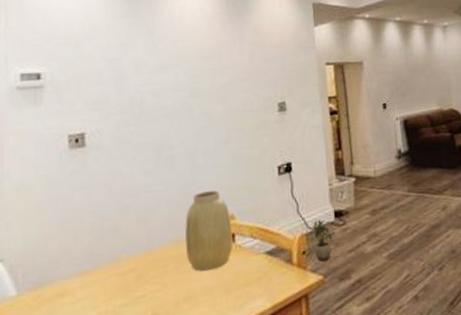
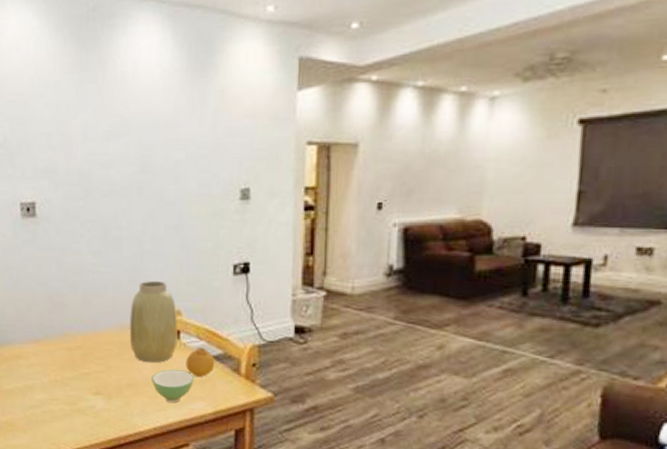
bowl: none [210,271,252,308] -> present [152,369,195,403]
fruit: none [242,245,270,275] -> present [186,347,215,377]
potted plant: present [311,220,335,262] -> none [266,333,293,379]

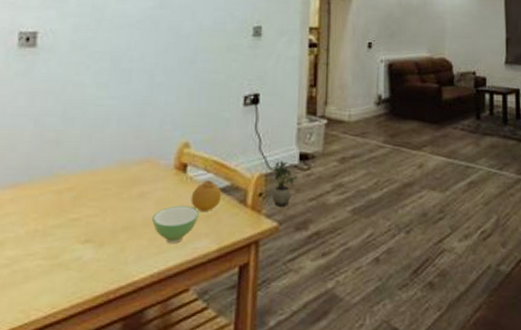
vase: present [129,281,177,362] -> none [131,114,186,200]
potted plant: none [266,333,293,379] -> present [272,161,297,207]

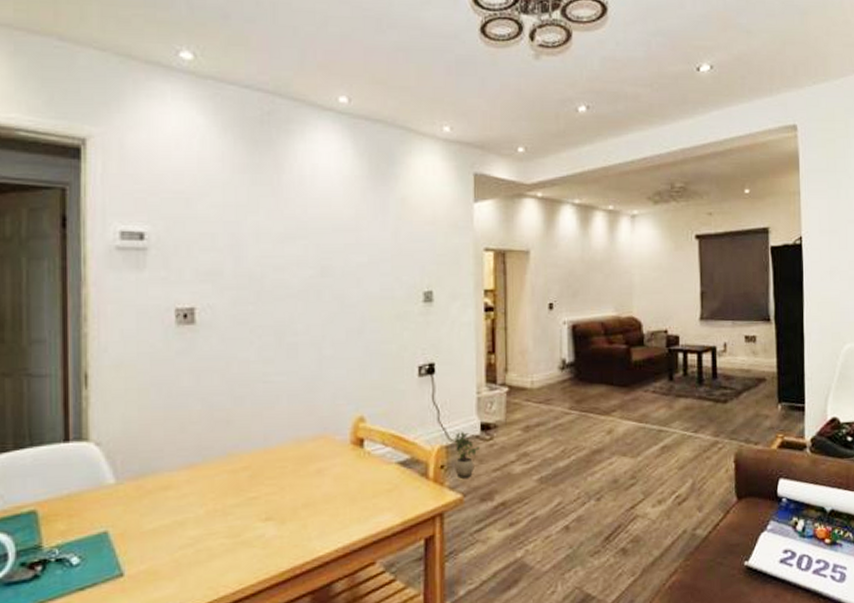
bowl: present [152,206,200,244] -> none [332,481,381,519]
fruit: present [191,180,222,211] -> none [370,454,402,486]

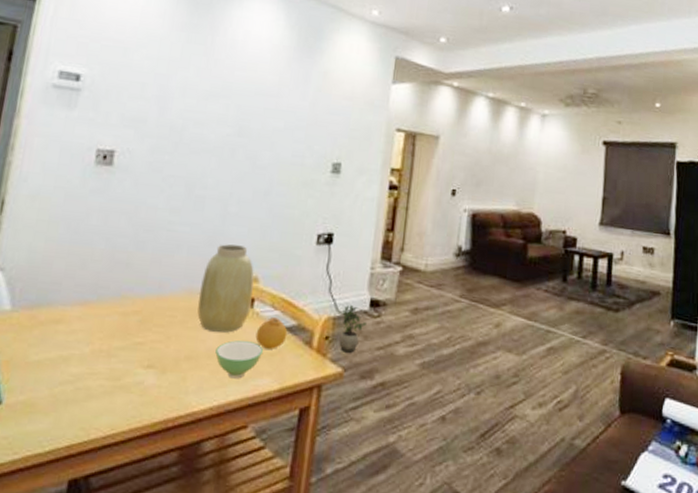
vase: none [306,388,361,476] -> present [197,244,254,332]
bowl: none [332,481,381,519] -> present [215,340,264,379]
fruit: none [370,454,402,486] -> present [255,317,288,349]

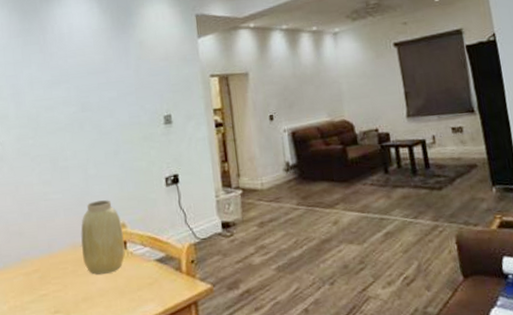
bowl: present [215,340,264,379] -> none [105,276,144,310]
fruit: present [255,317,288,349] -> none [134,253,160,280]
potted plant: present [339,305,366,353] -> none [199,231,223,271]

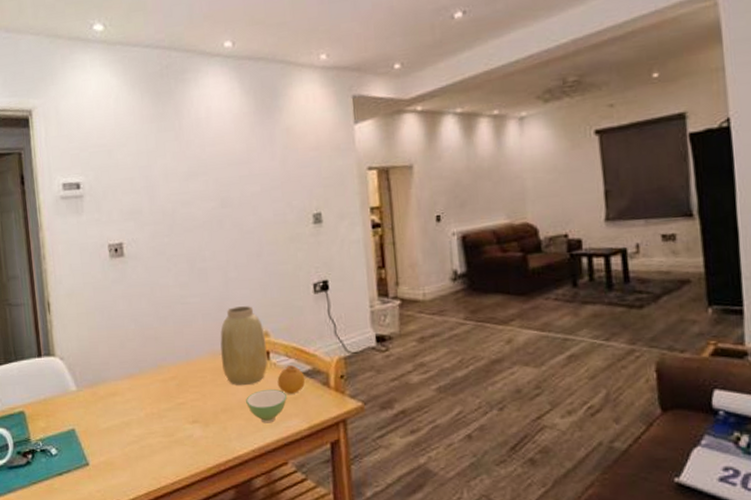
bowl: none [105,276,144,310] -> present [246,389,288,423]
fruit: none [134,253,160,280] -> present [277,365,306,394]

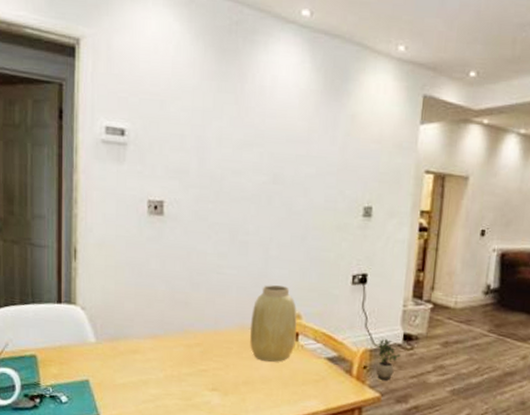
bowl: present [246,389,288,423] -> none [268,369,310,401]
fruit: present [277,365,306,394] -> none [302,349,330,377]
potted plant: none [350,344,376,388] -> present [376,339,400,380]

